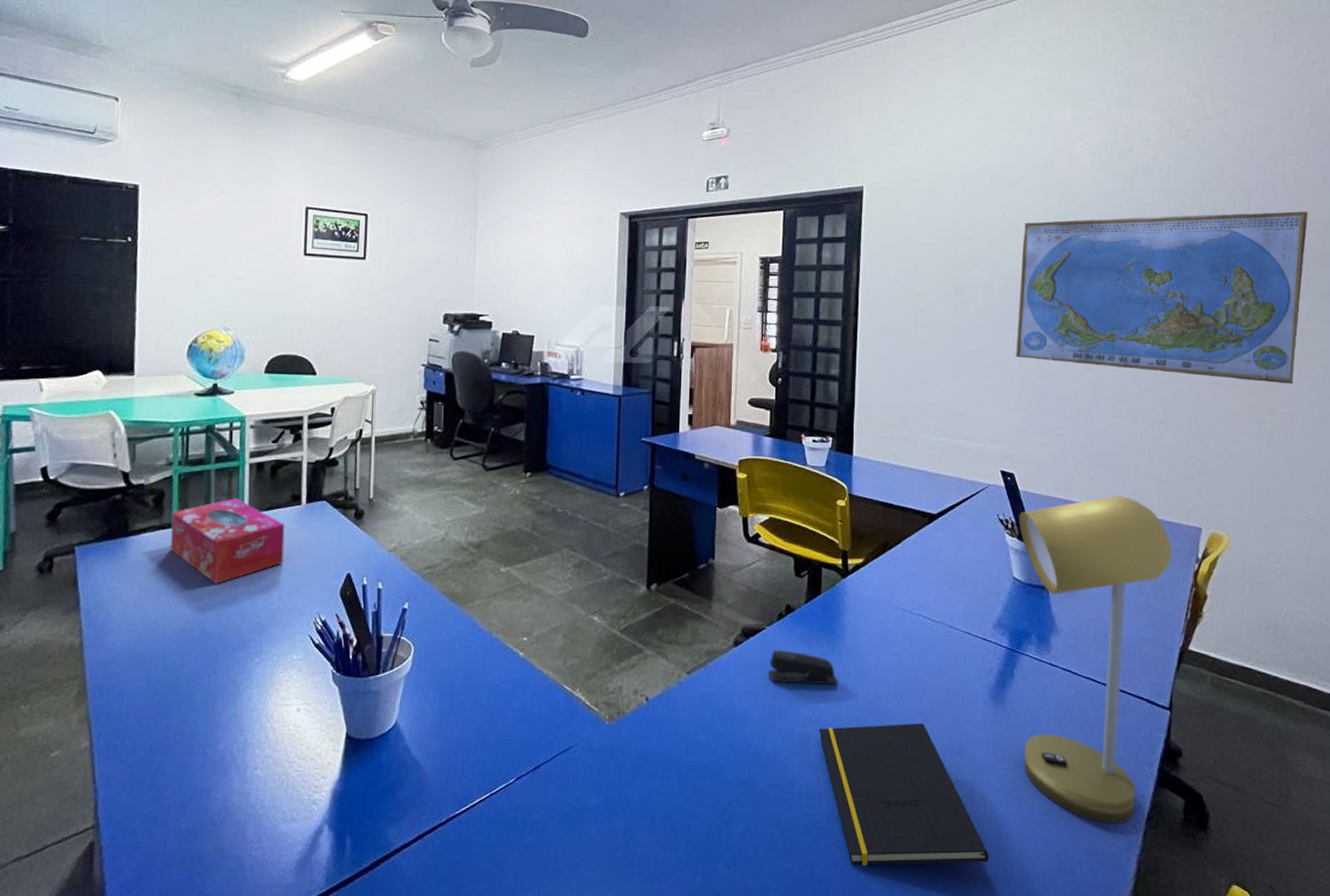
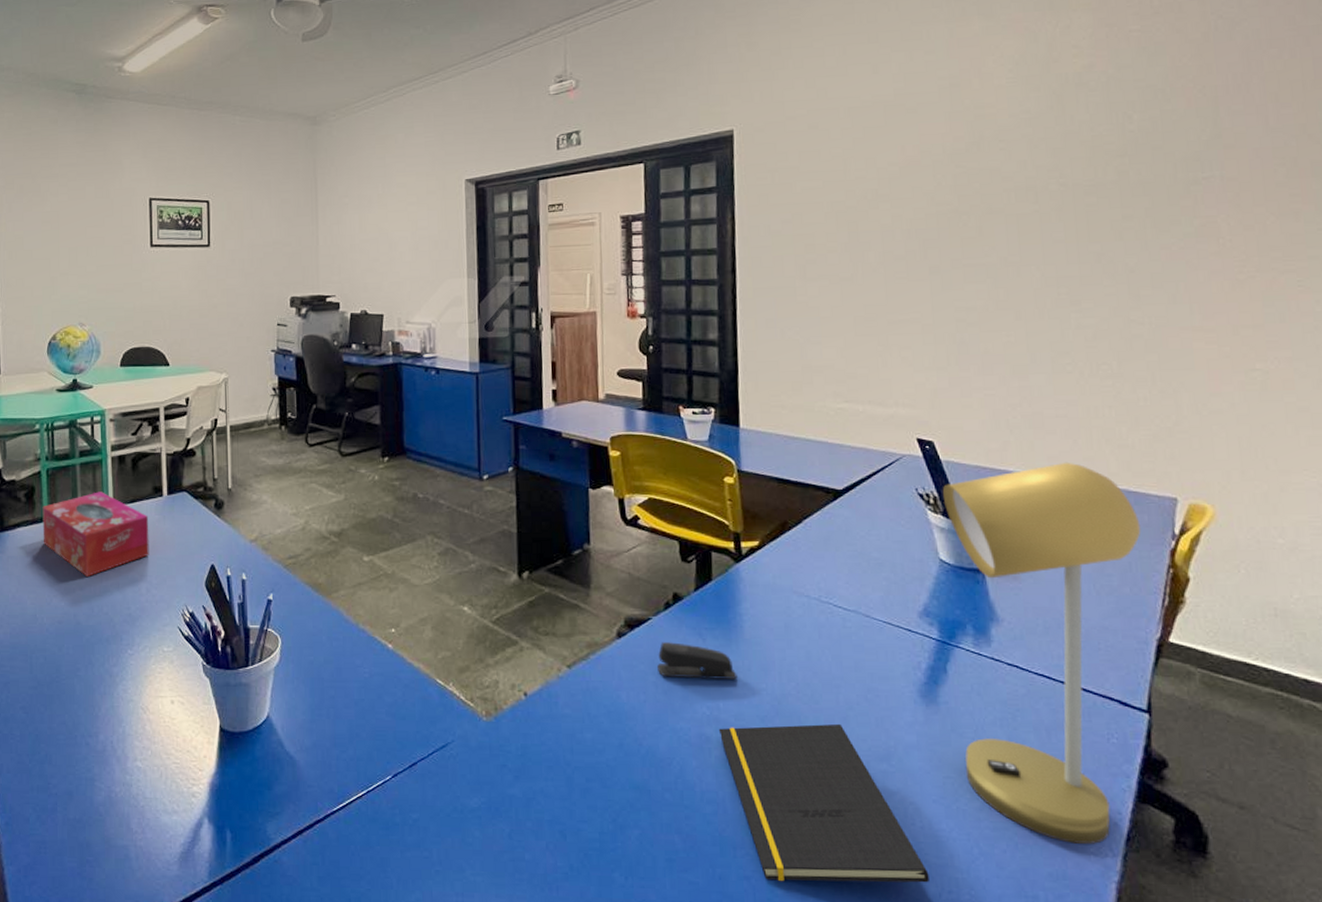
world map: present [1016,211,1308,384] -> none [926,114,1298,323]

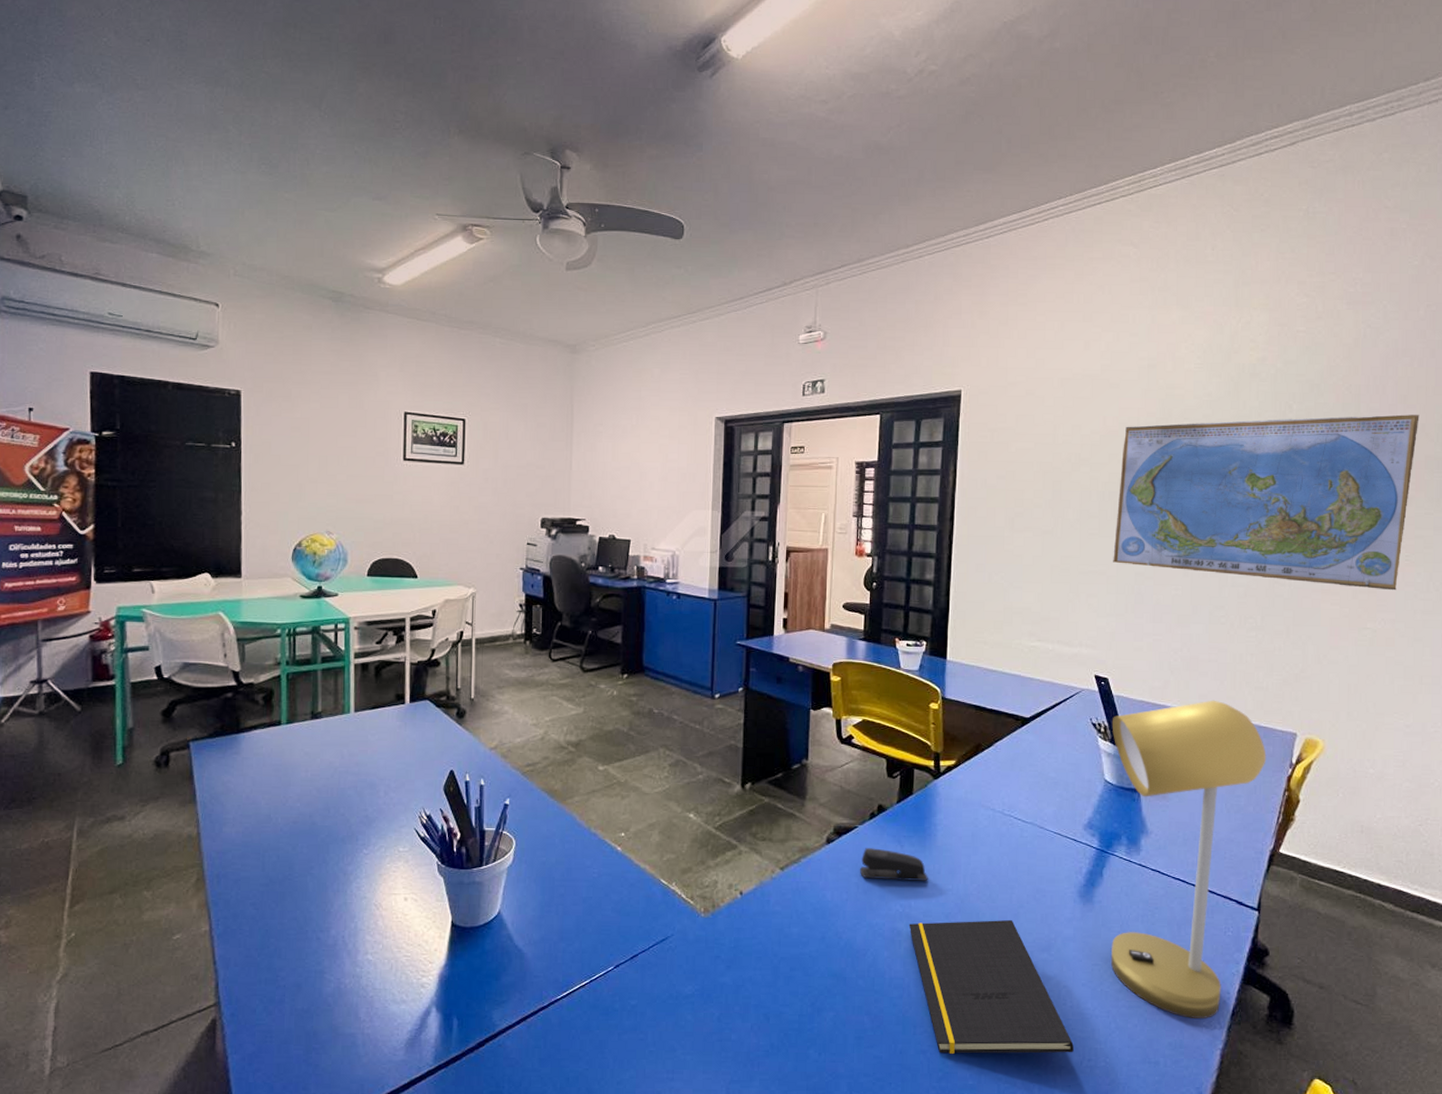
tissue box: present [42,492,149,577] -> none [280,697,390,779]
world map: none [926,114,1298,323] -> present [1113,414,1420,591]

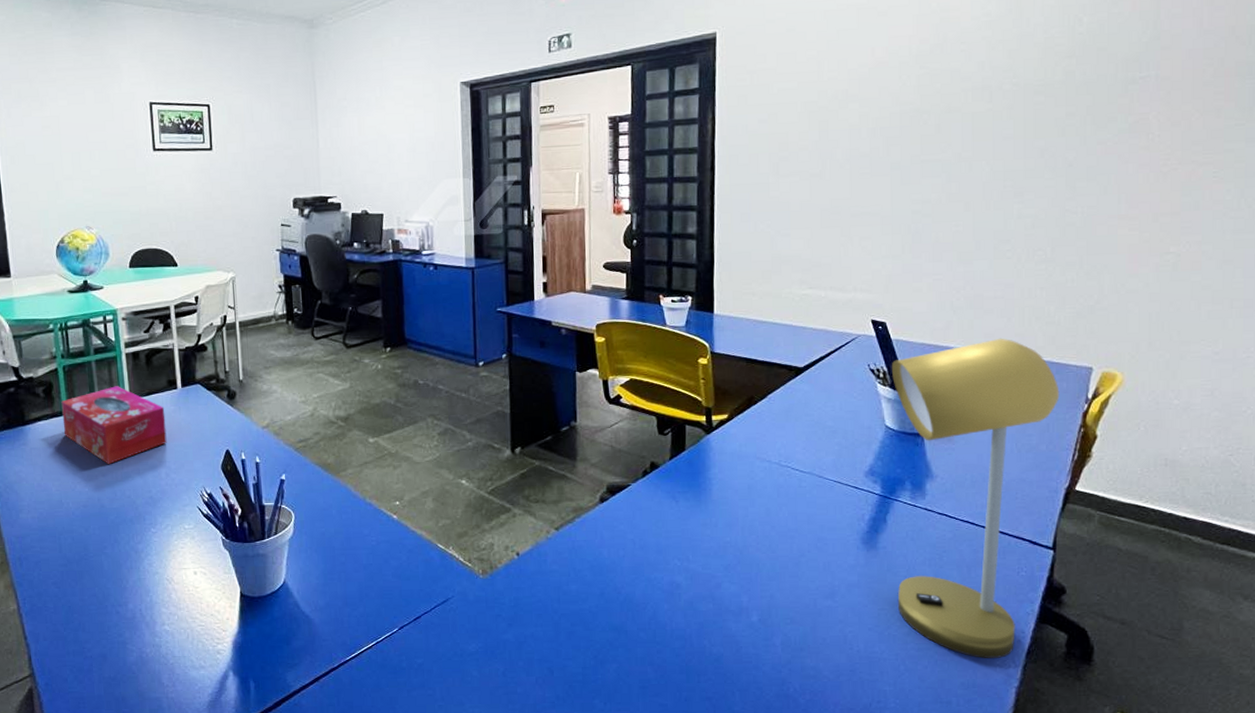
tissue box: none [280,697,390,779] -> present [61,386,167,464]
stapler: present [860,848,928,881] -> none [635,505,705,535]
notepad: present [909,919,1074,1054] -> none [688,568,862,700]
world map: present [1113,414,1420,591] -> none [887,17,1229,211]

